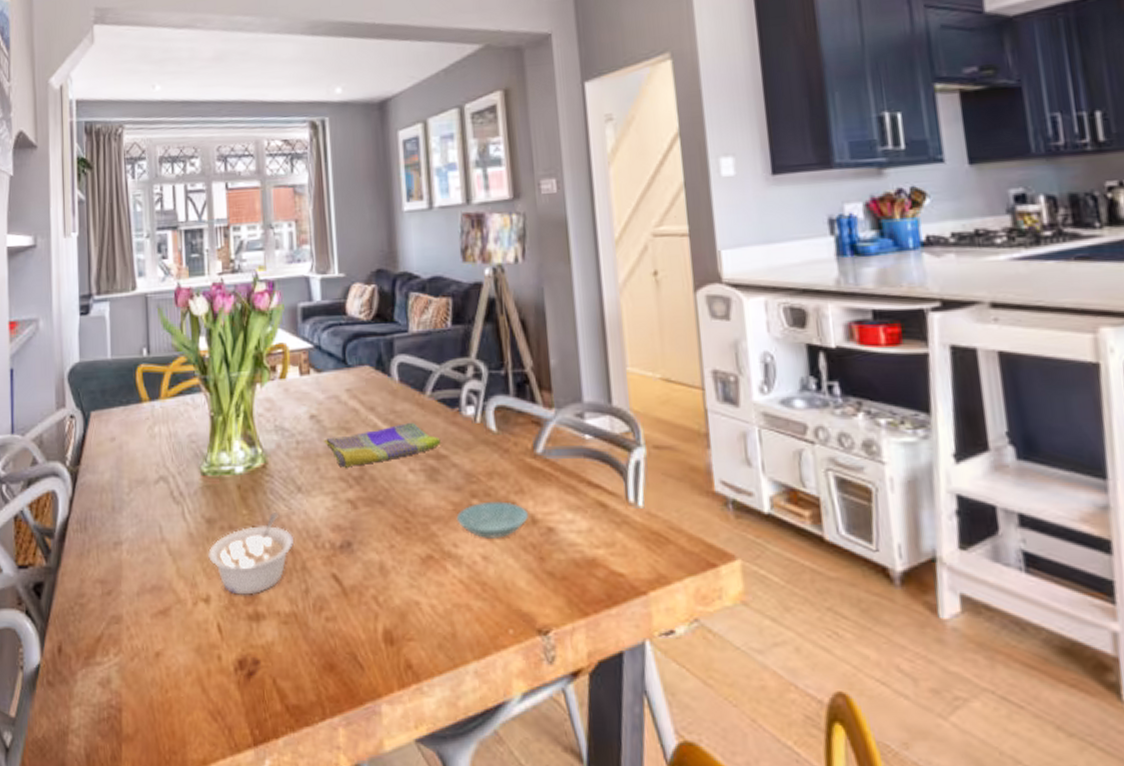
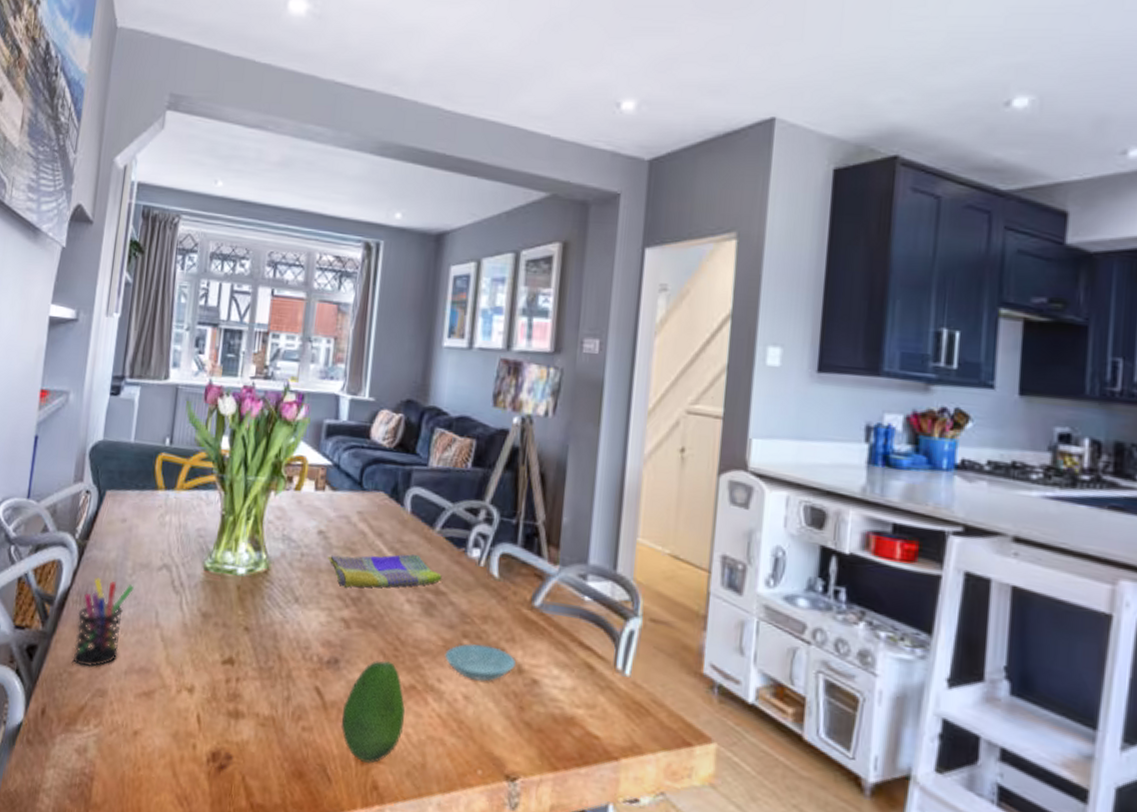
pen holder: none [80,502,133,595] -> present [72,577,134,667]
legume: present [208,513,295,595] -> none [199,618,285,694]
fruit: none [363,535,427,642] -> present [340,660,405,763]

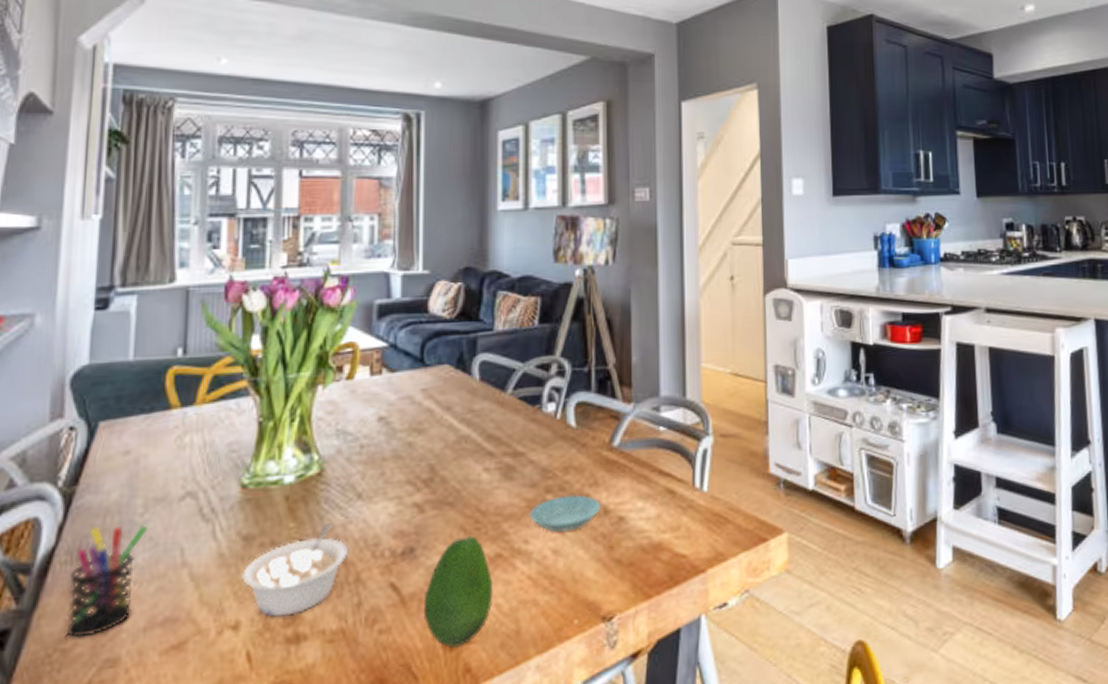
legume: none [199,618,285,694] -> present [242,523,349,617]
dish towel: present [327,553,442,588] -> none [391,420,519,471]

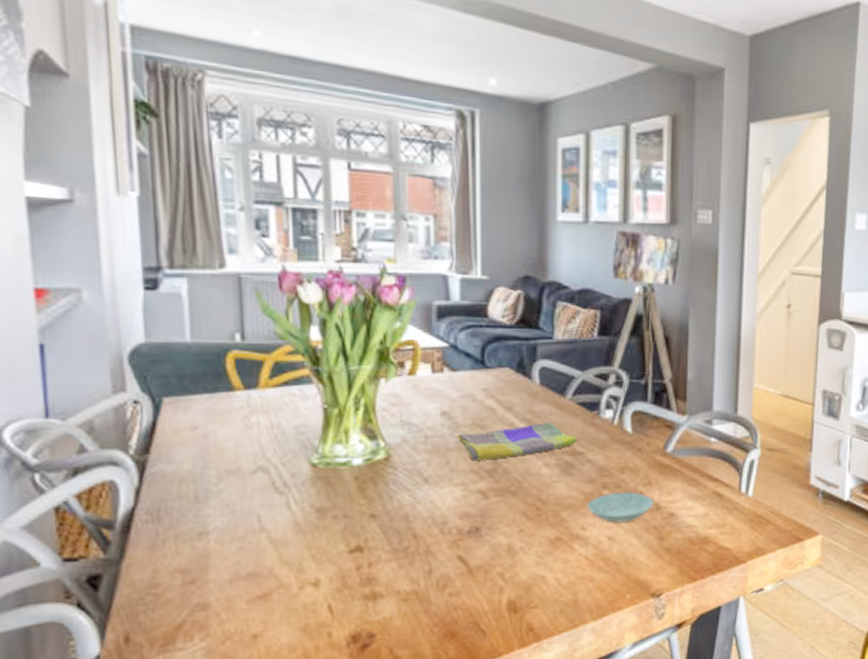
pen holder: present [65,525,148,638] -> none [152,492,223,585]
legume: present [242,523,349,617] -> none [318,502,419,578]
dish towel: none [391,420,519,471] -> present [455,422,577,462]
fruit: present [423,536,492,648] -> none [489,521,552,611]

